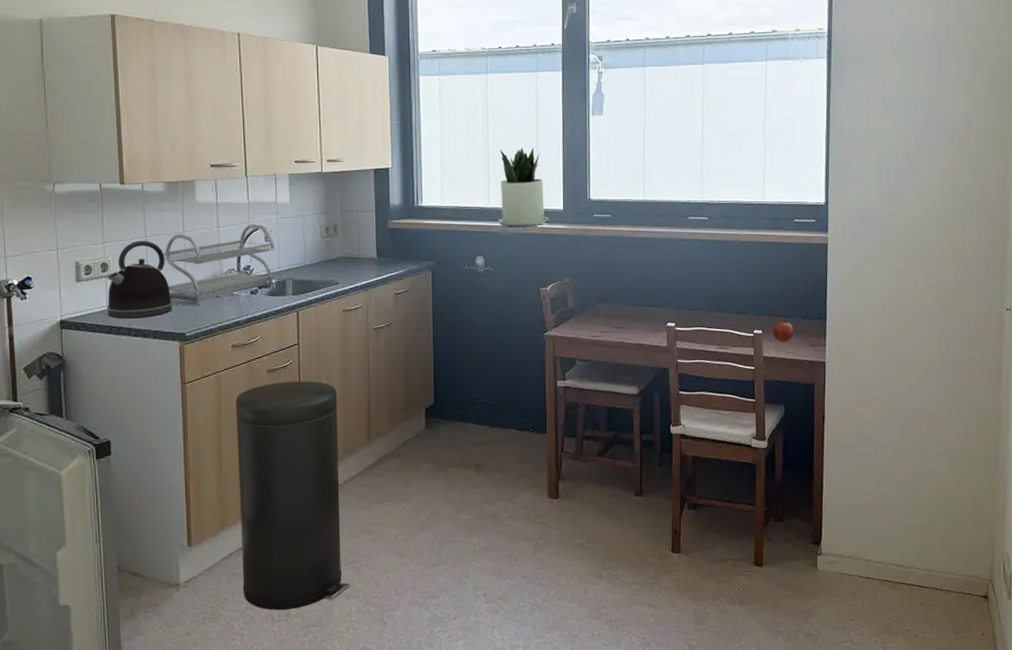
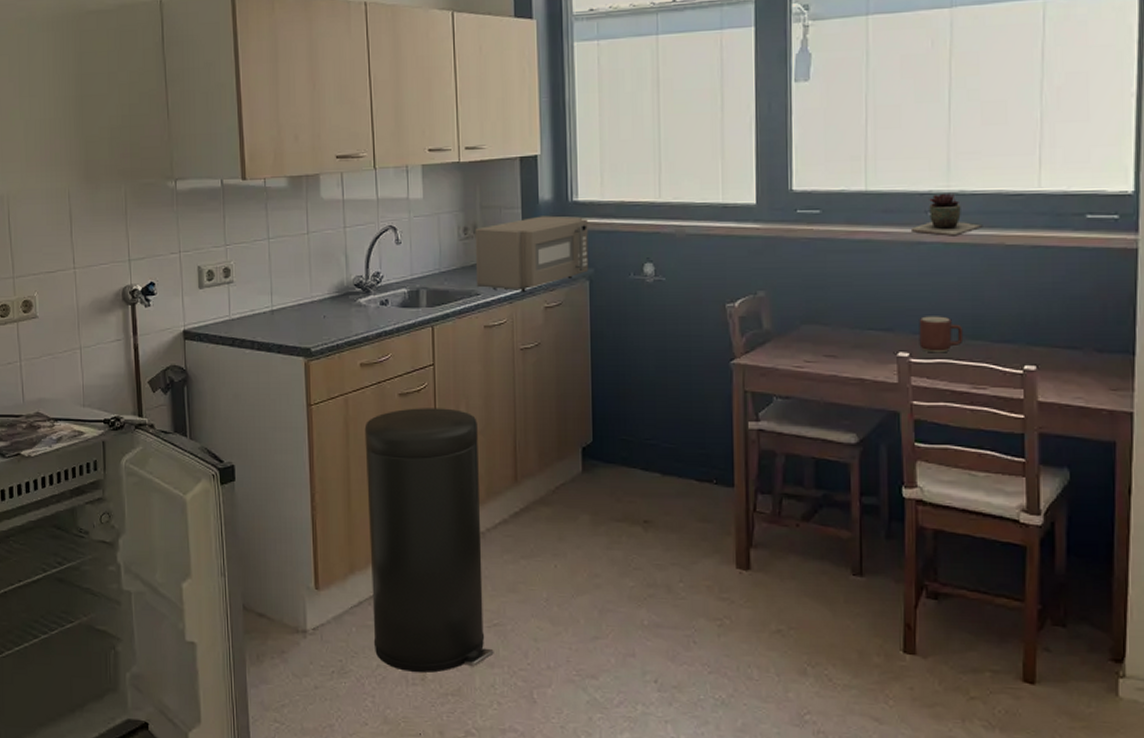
kettle: present [106,240,173,319] -> none [229,242,298,330]
dish rack: present [164,224,275,306] -> none [287,224,407,317]
microwave: none [335,218,431,281] -> present [475,215,589,292]
planter: present [498,147,549,227] -> none [672,125,738,227]
succulent plant: none [675,202,726,236] -> present [910,193,983,238]
mug: none [682,295,713,323] -> present [919,316,964,353]
fruit: present [772,320,794,342] -> none [1052,353,1085,383]

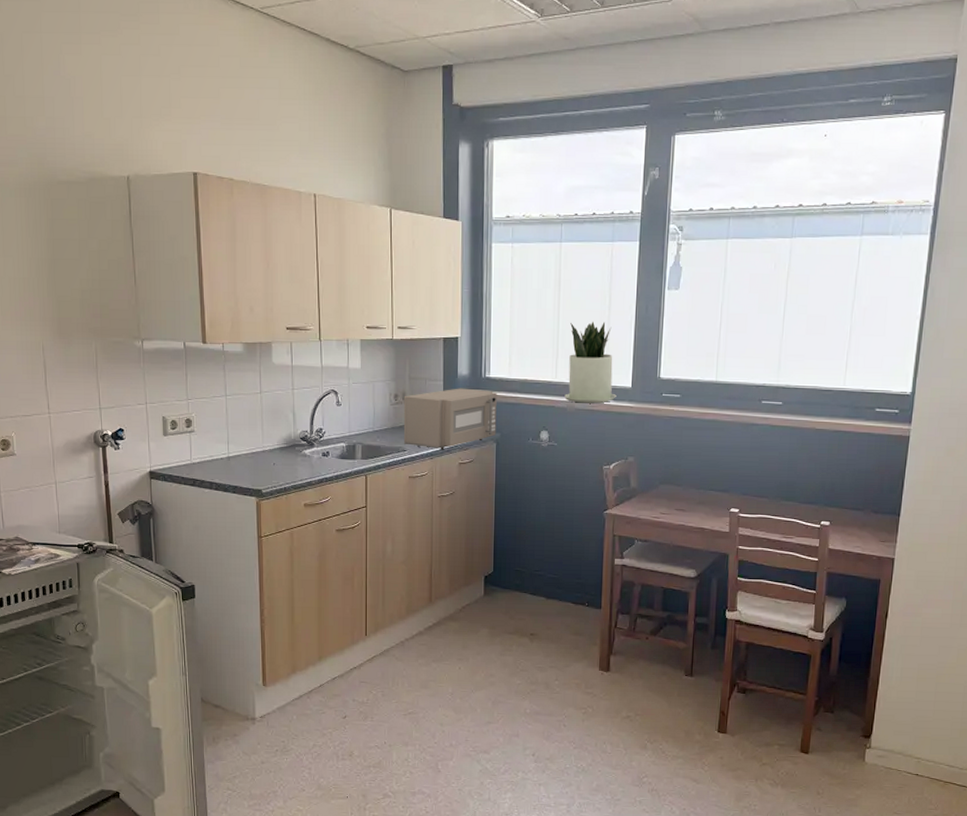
pedal bin: present [364,408,494,673] -> none [307,541,408,750]
planter: none [672,125,738,227] -> present [564,321,617,404]
succulent plant: present [910,193,983,238] -> none [747,386,801,422]
mug: present [919,316,964,353] -> none [747,481,780,510]

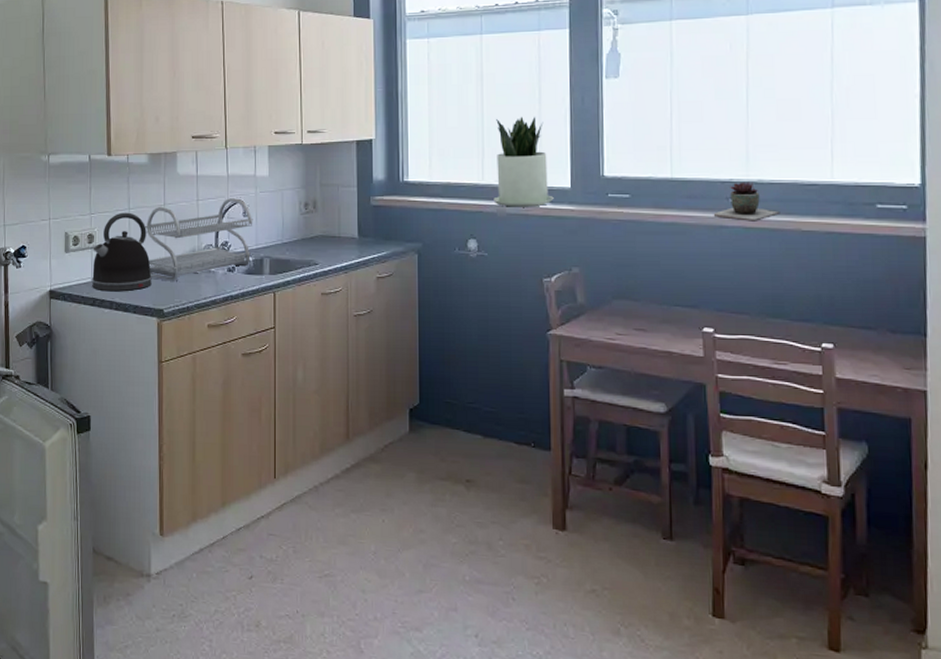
kettle: none [190,399,251,473] -> present [91,212,153,292]
dish rack: none [242,388,346,464] -> present [145,198,253,281]
microwave: present [403,388,497,450] -> none [314,194,417,263]
succulent plant: none [747,386,801,422] -> present [713,181,781,223]

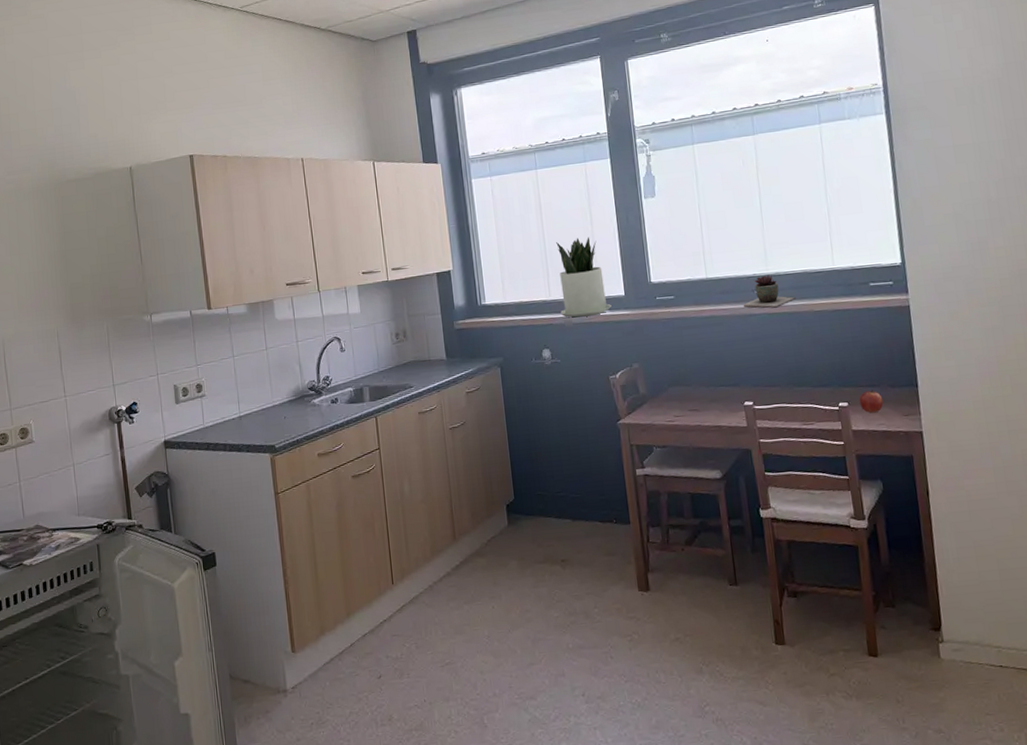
kettle: present [91,212,153,292] -> none [202,359,262,435]
dish rack: present [145,198,253,281] -> none [250,336,351,419]
fruit: none [848,333,879,361] -> present [859,390,884,414]

